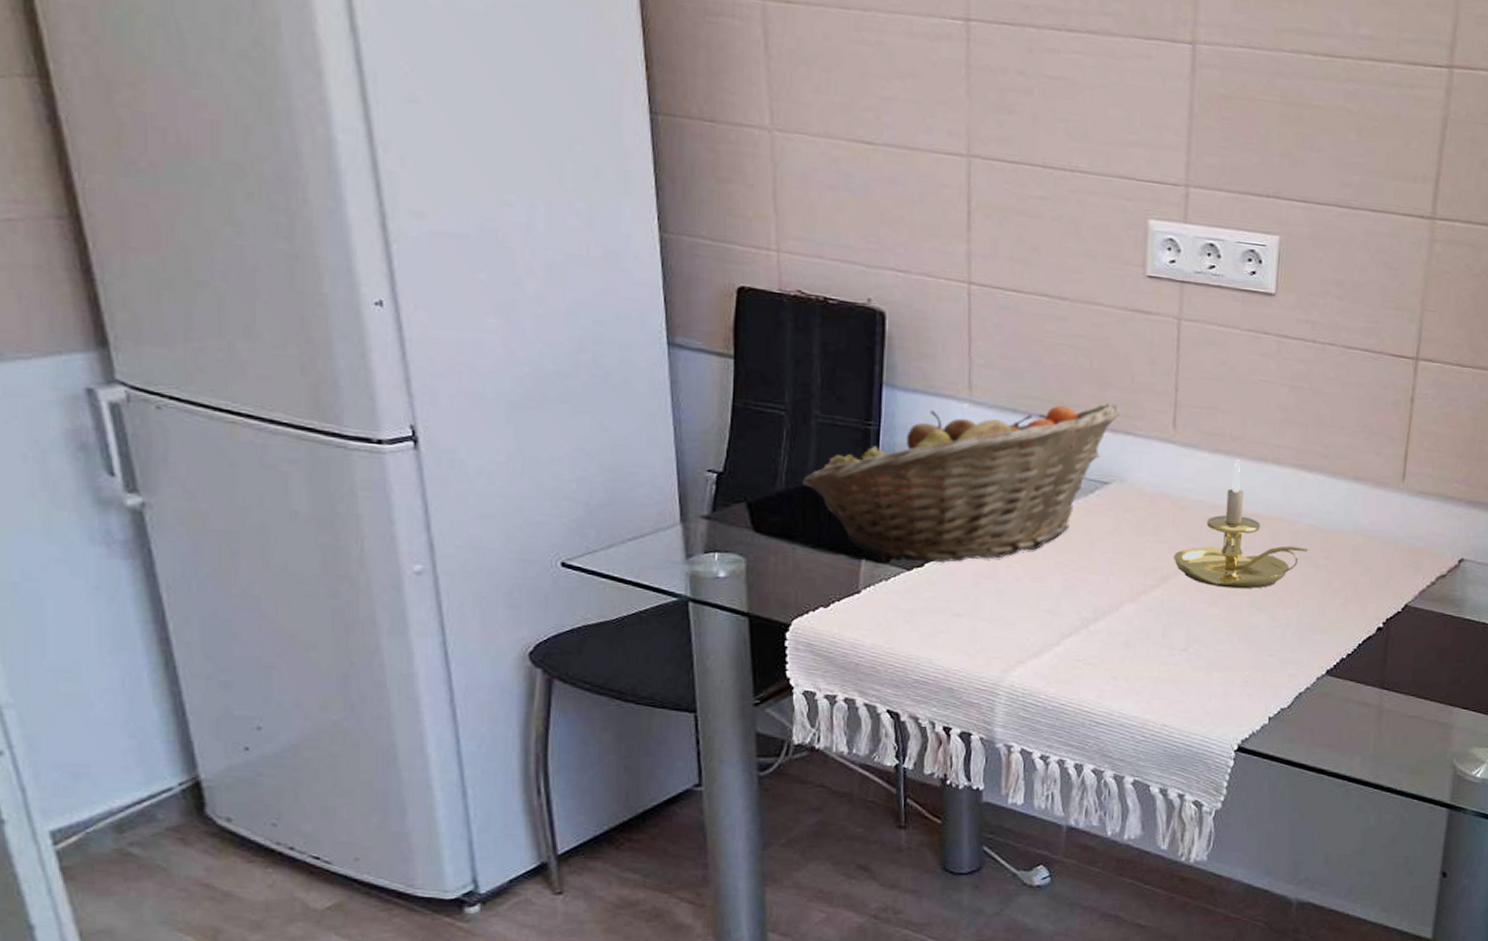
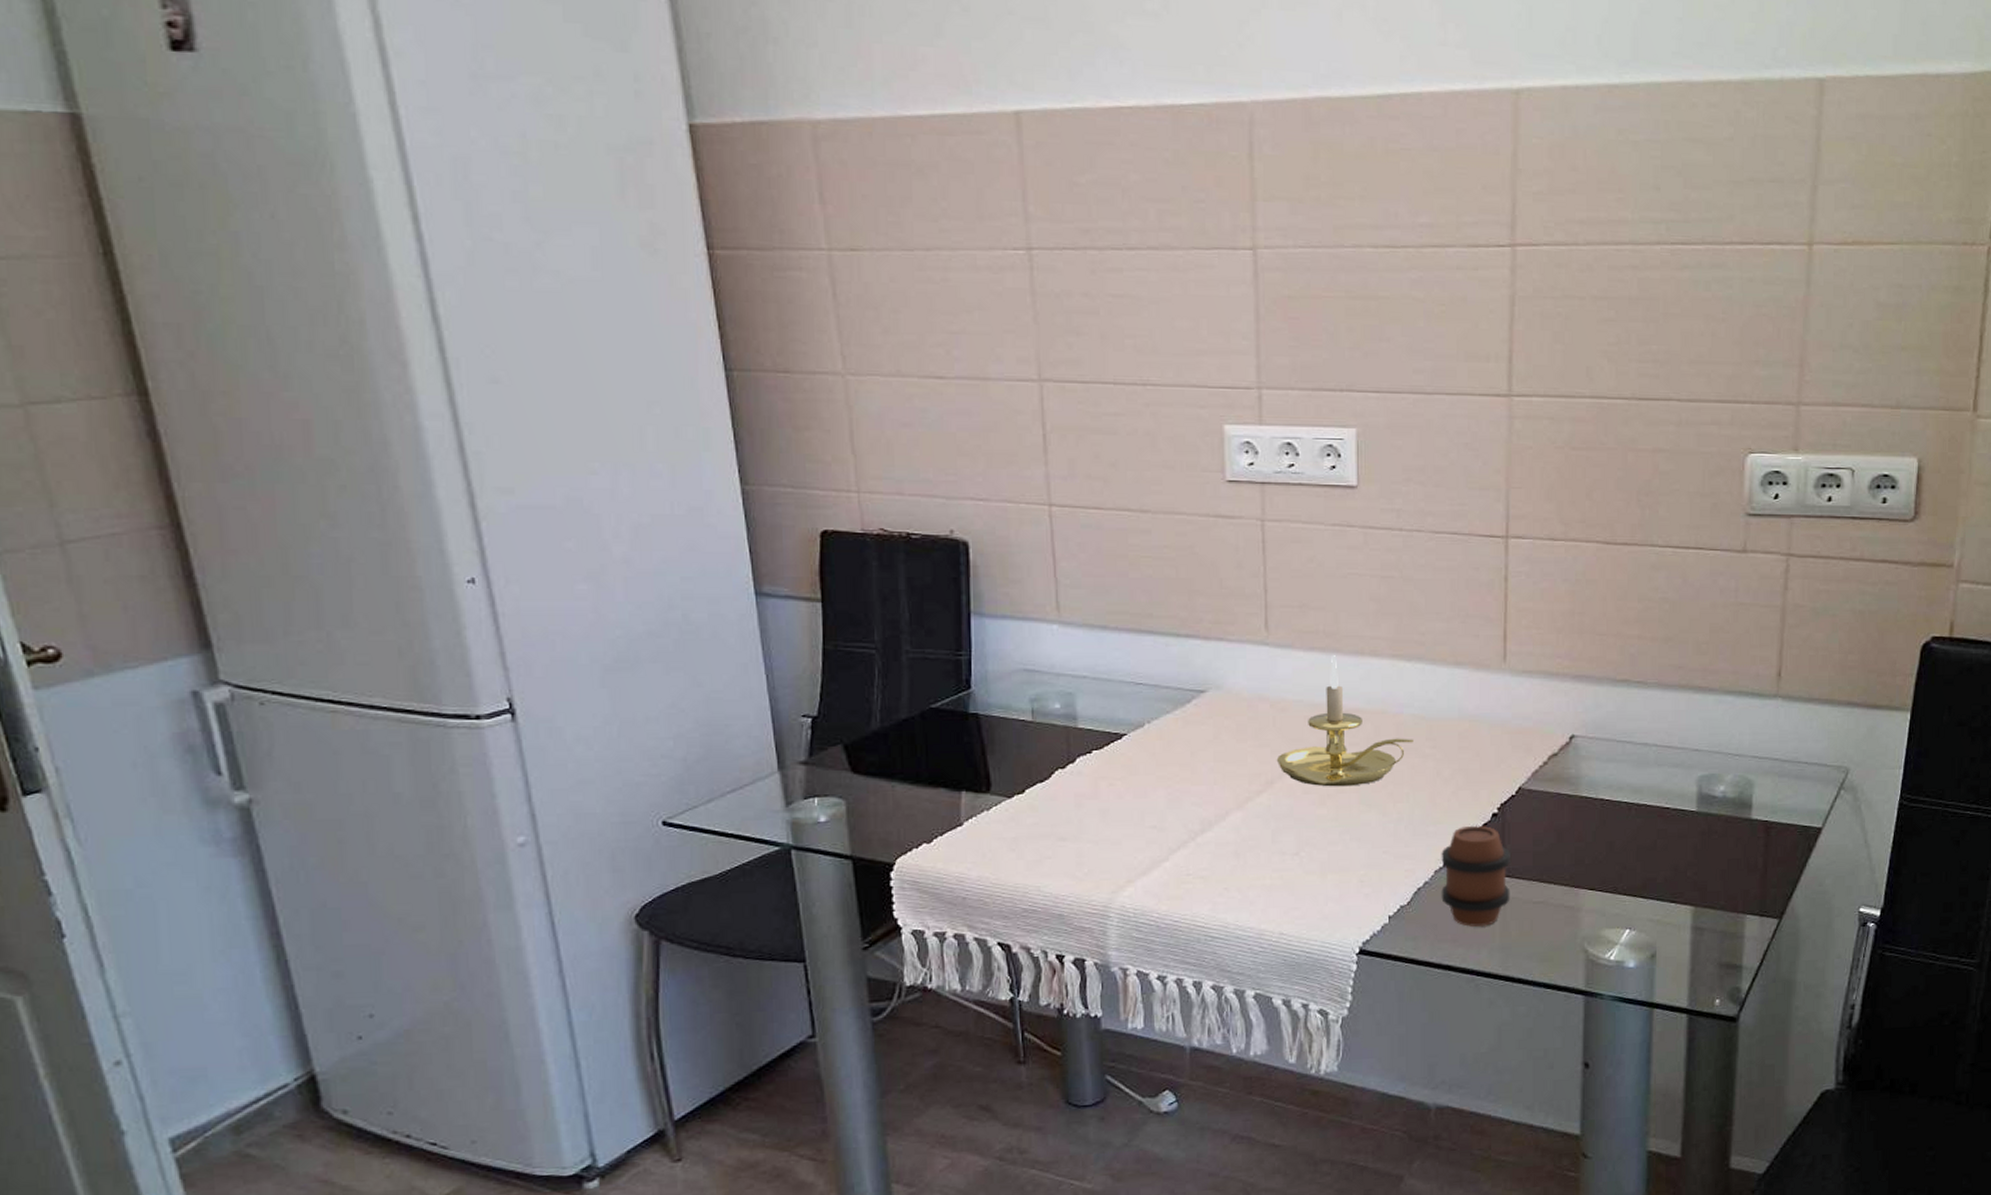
fruit basket: present [803,403,1121,563] -> none [897,611,1211,790]
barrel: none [1321,637,1391,736] -> present [1441,825,1510,927]

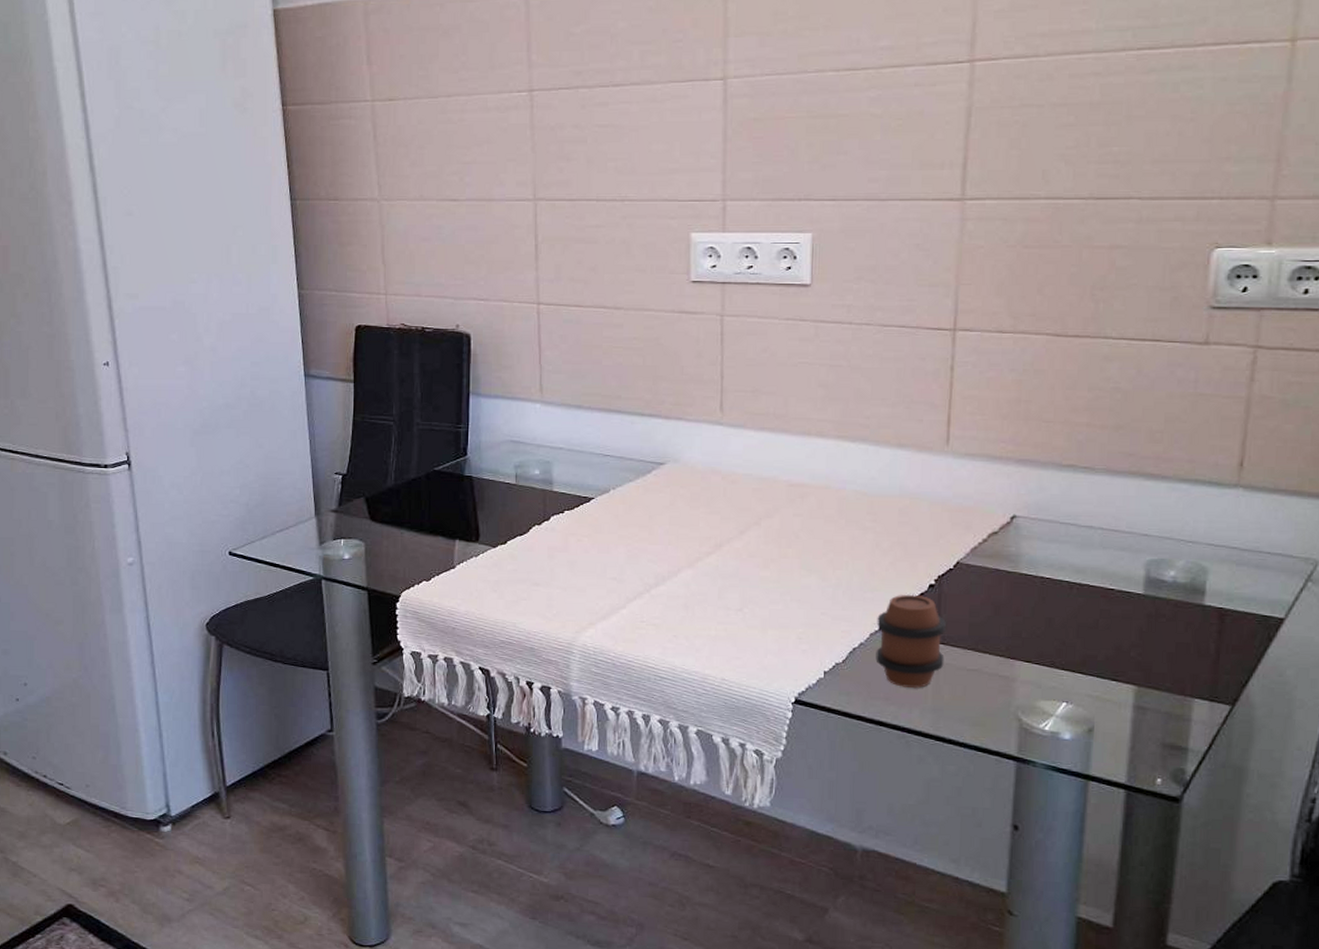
candle holder: present [1276,655,1415,787] -> none [725,435,856,553]

